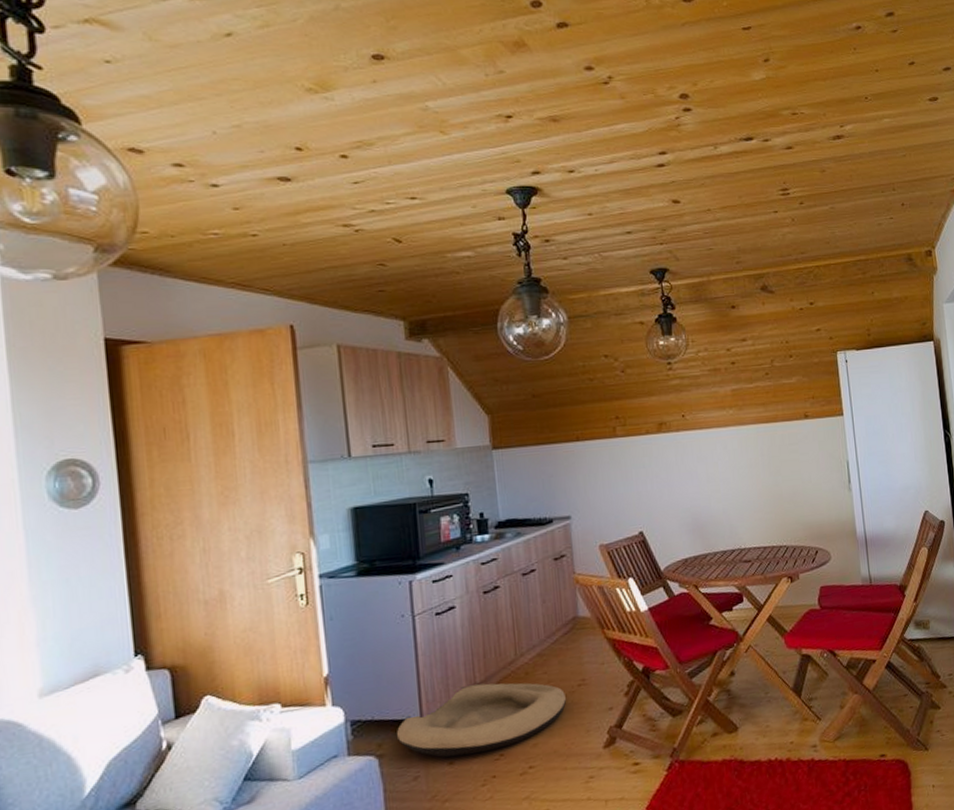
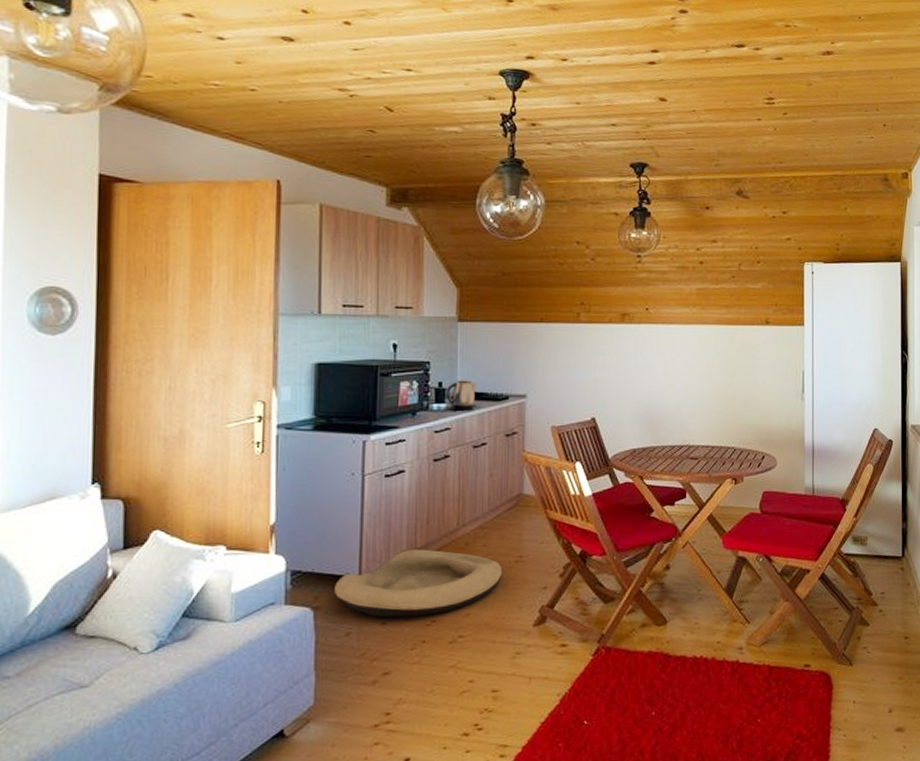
kettle: none [487,507,519,542] -> present [445,380,476,412]

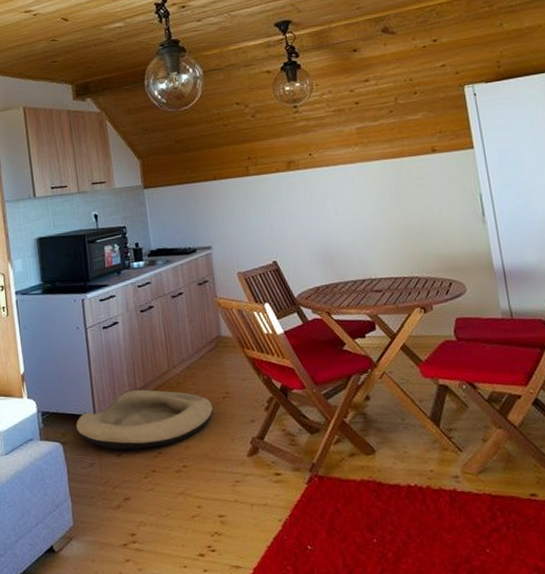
kettle: present [445,380,476,412] -> none [142,238,168,268]

